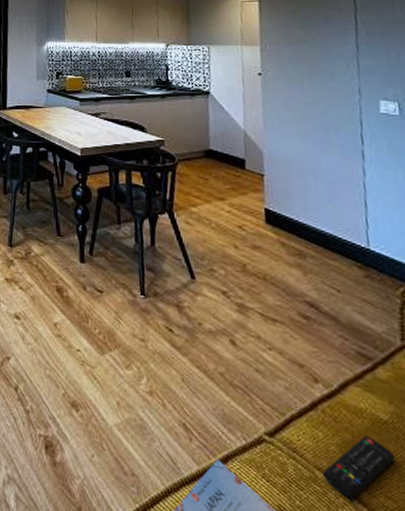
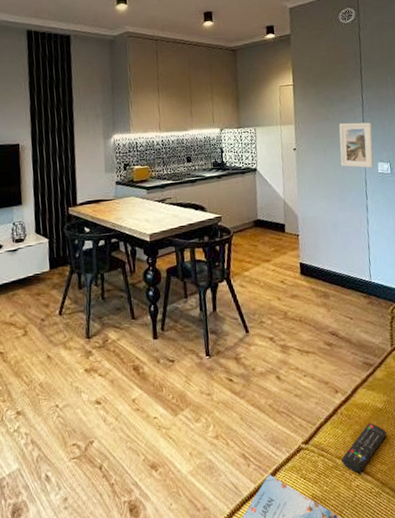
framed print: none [321,48,374,106] -> present [339,122,374,168]

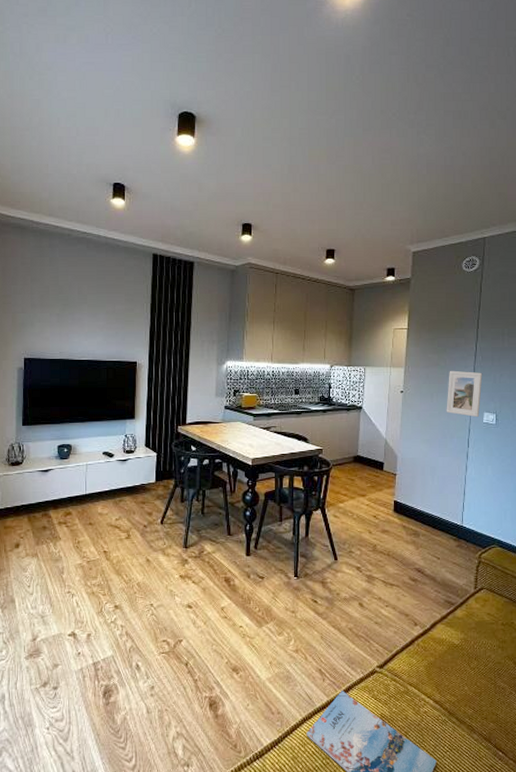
remote control: present [340,423,387,474] -> none [412,657,460,701]

